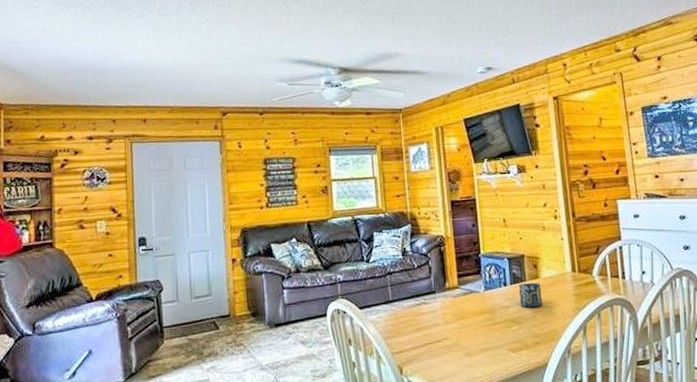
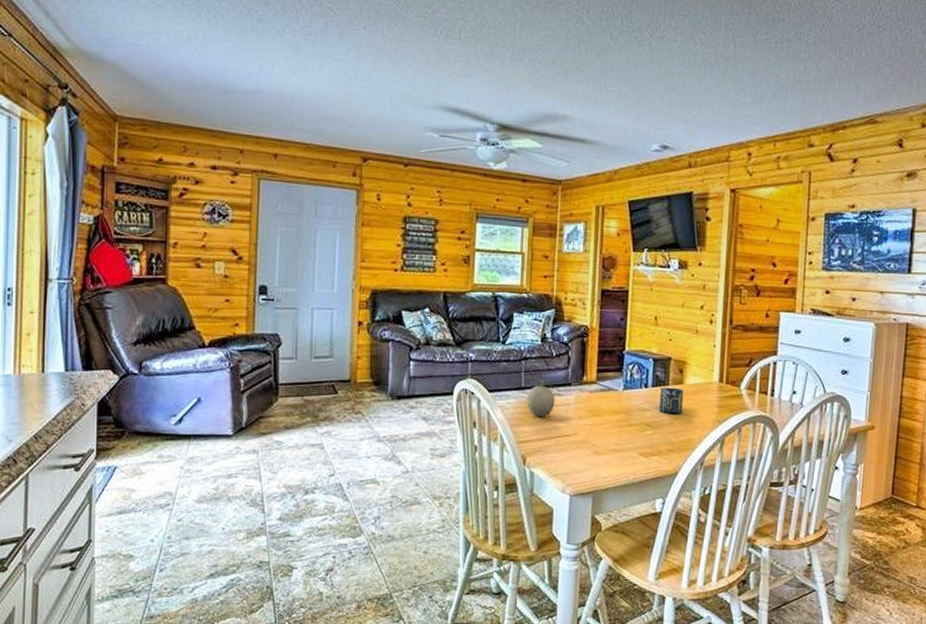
fruit: none [391,289,423,327] -> present [525,375,555,417]

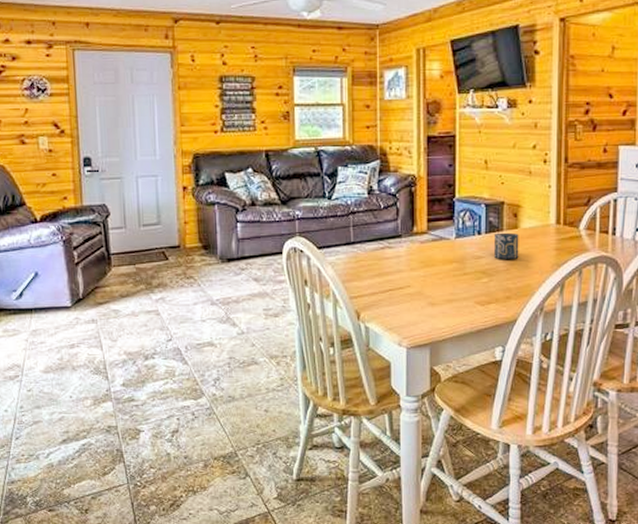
fruit: present [525,375,555,417] -> none [354,230,386,271]

